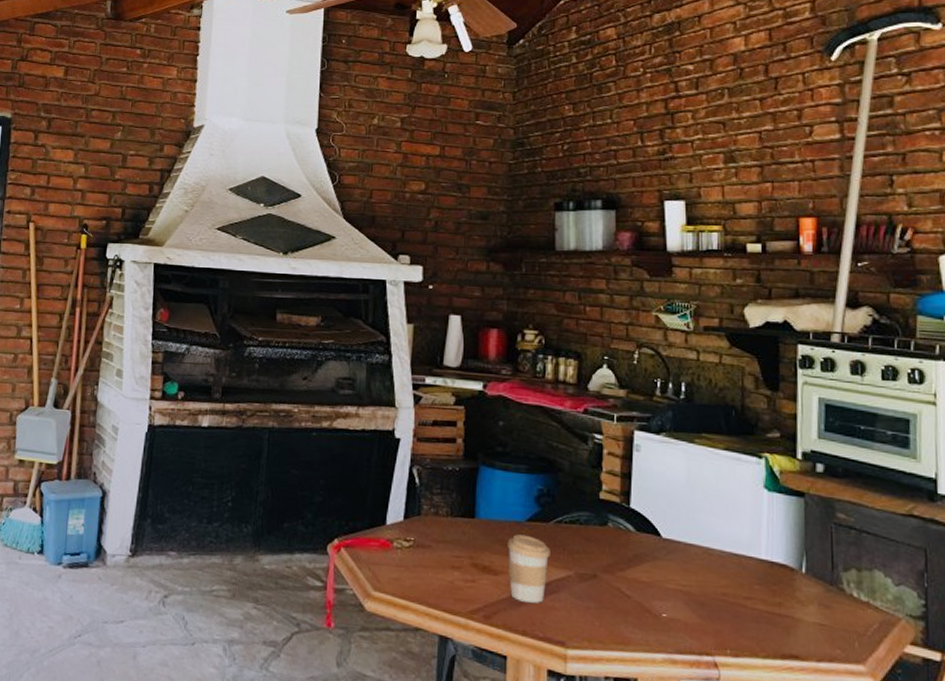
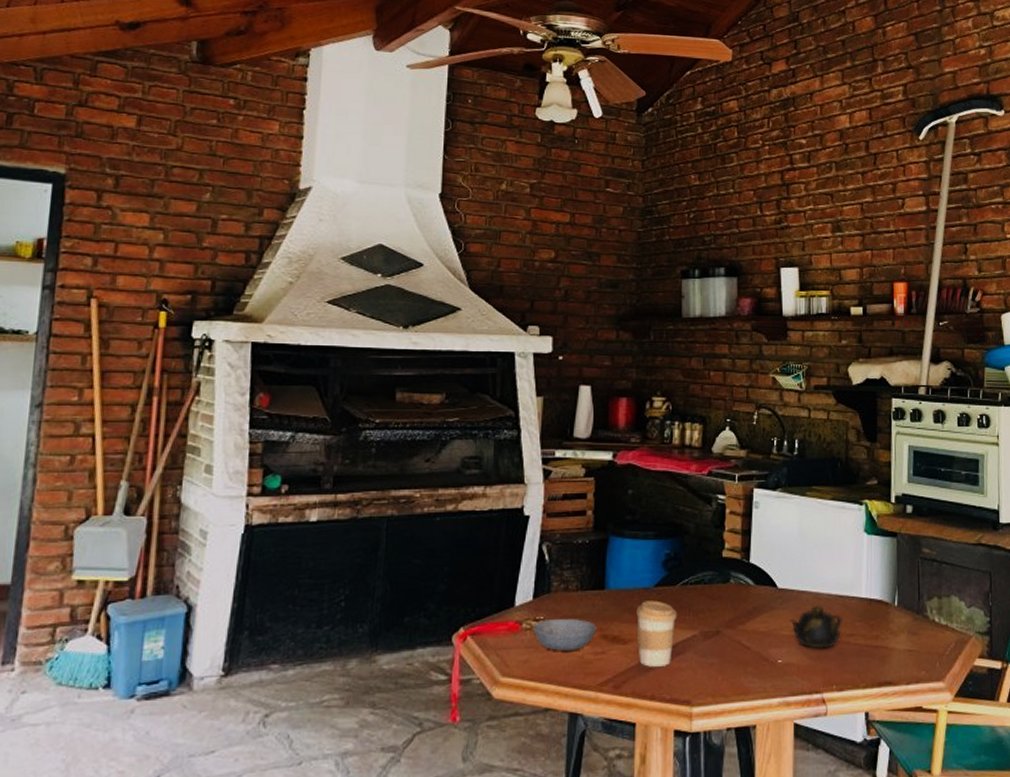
bowl: none [404,541,467,575] -> present [533,619,597,651]
teapot: none [675,561,738,609] -> present [789,606,842,649]

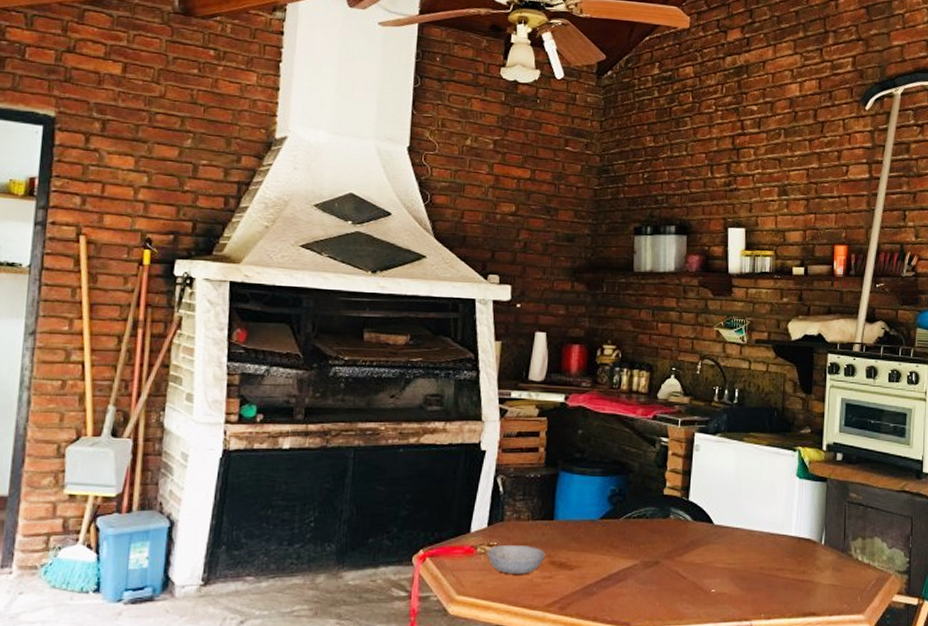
coffee cup: present [636,600,677,667] -> none [582,532,620,591]
teapot: present [789,606,842,649] -> none [723,542,772,581]

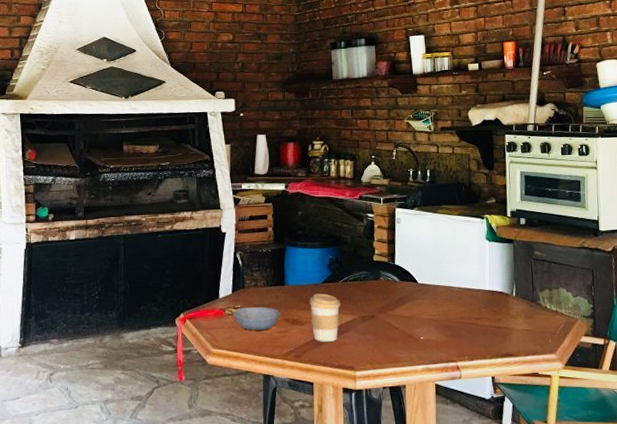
coffee cup: none [582,532,620,591] -> present [309,293,341,342]

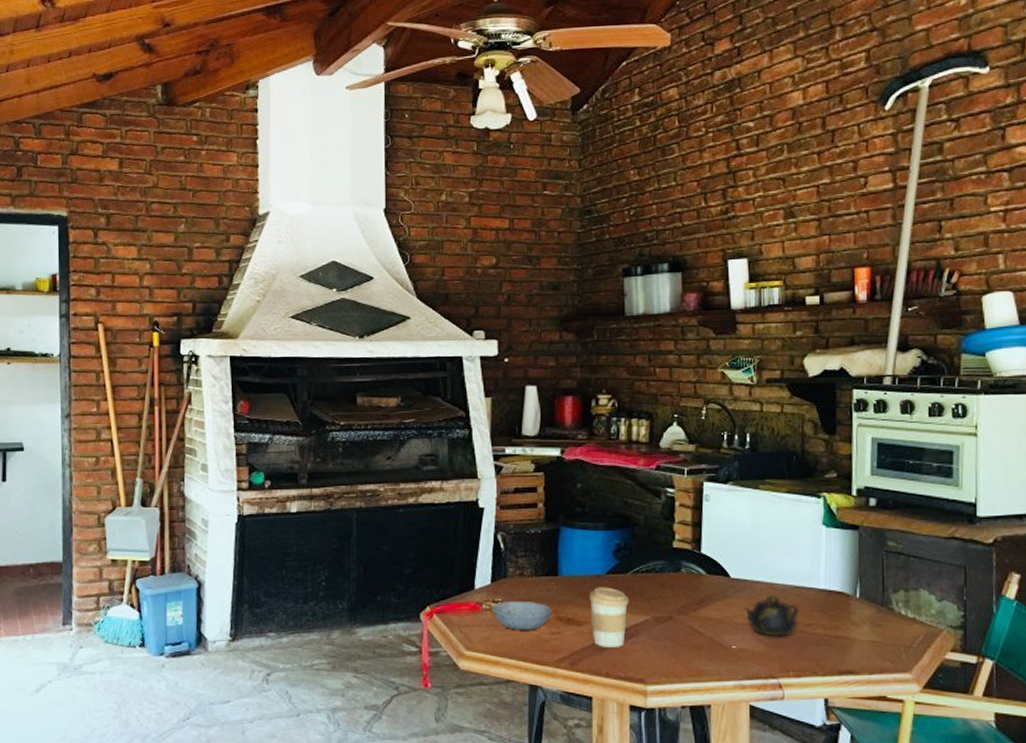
teapot: none [428,296,471,329] -> present [743,596,799,637]

